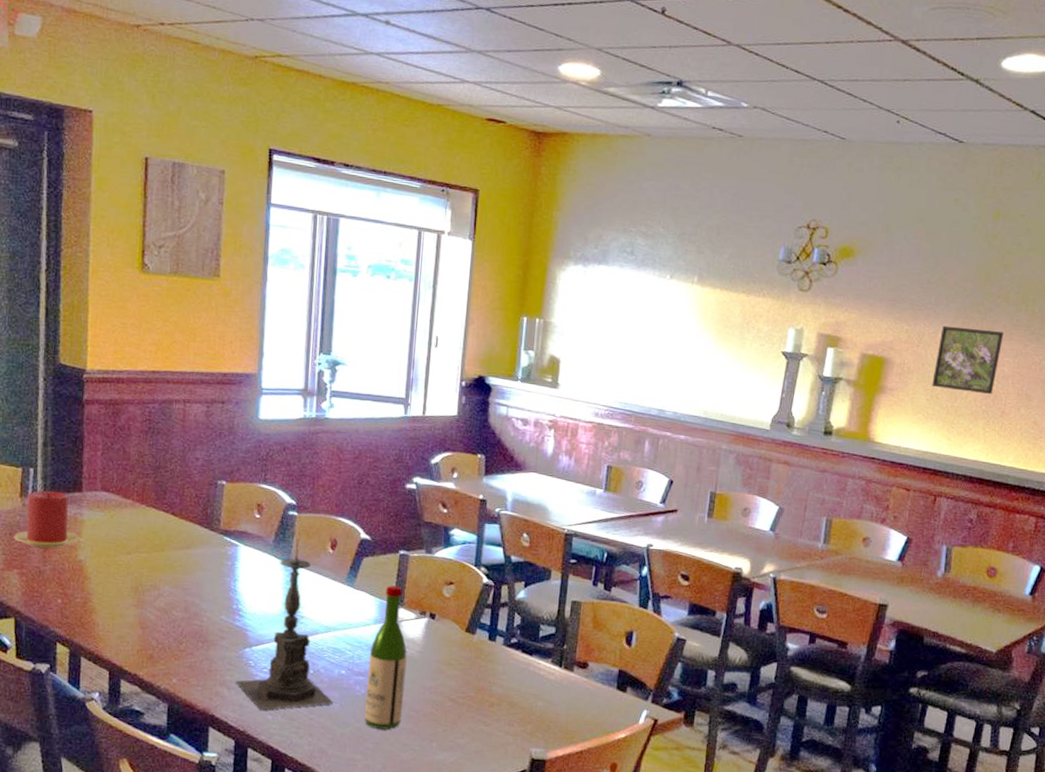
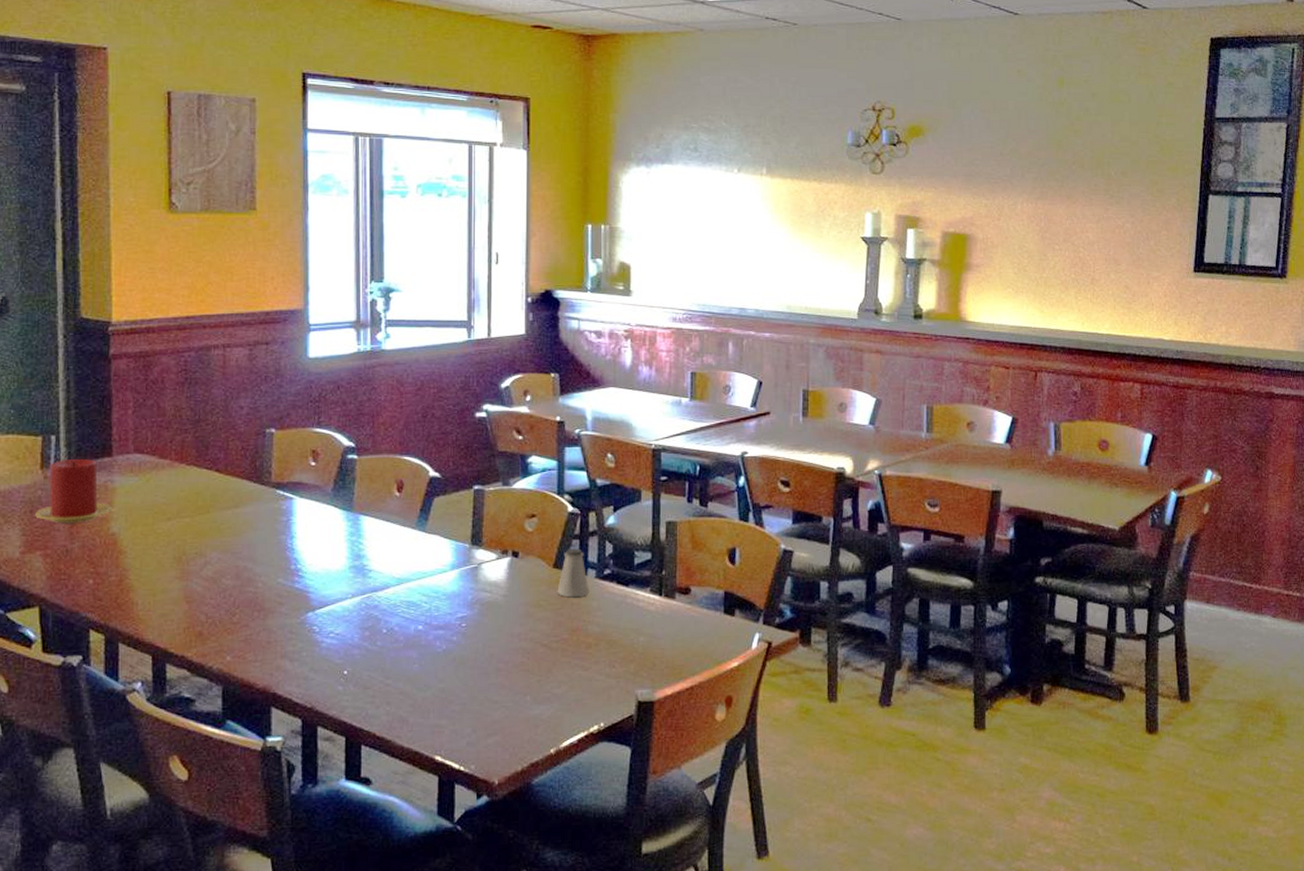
candle holder: present [236,539,334,710] -> none [299,484,412,681]
wine bottle: present [364,585,407,730] -> none [447,525,490,687]
saltshaker: none [467,616,497,661] -> present [557,548,589,598]
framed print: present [931,325,1003,395] -> none [1017,196,1083,263]

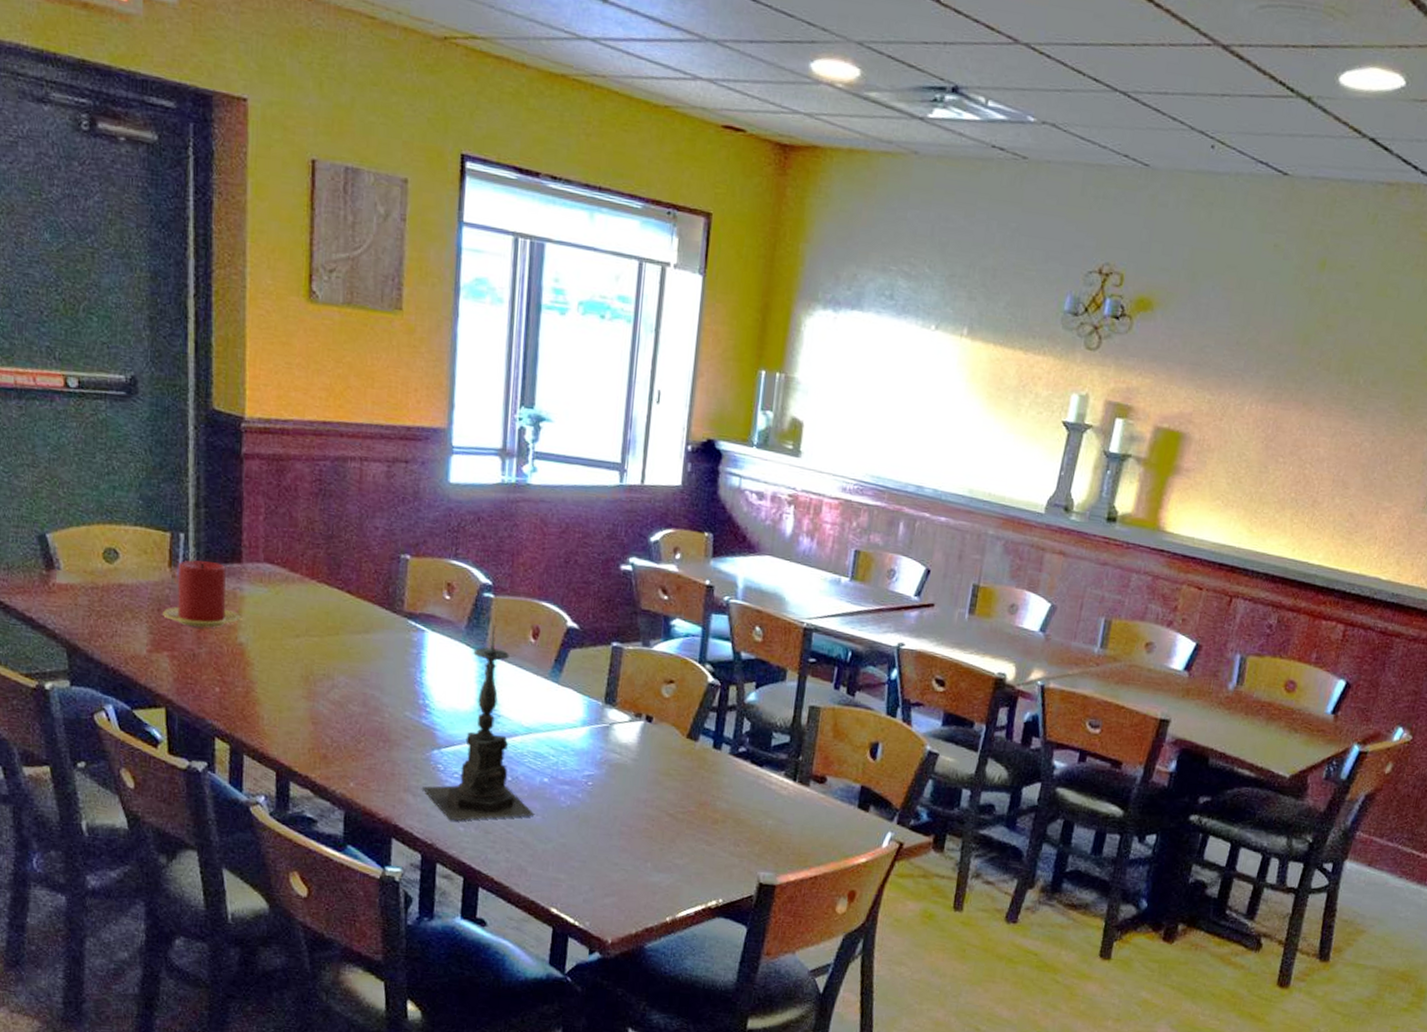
candle holder: none [299,484,412,681] -> present [422,625,535,821]
saltshaker: present [557,548,589,598] -> none [688,720,722,772]

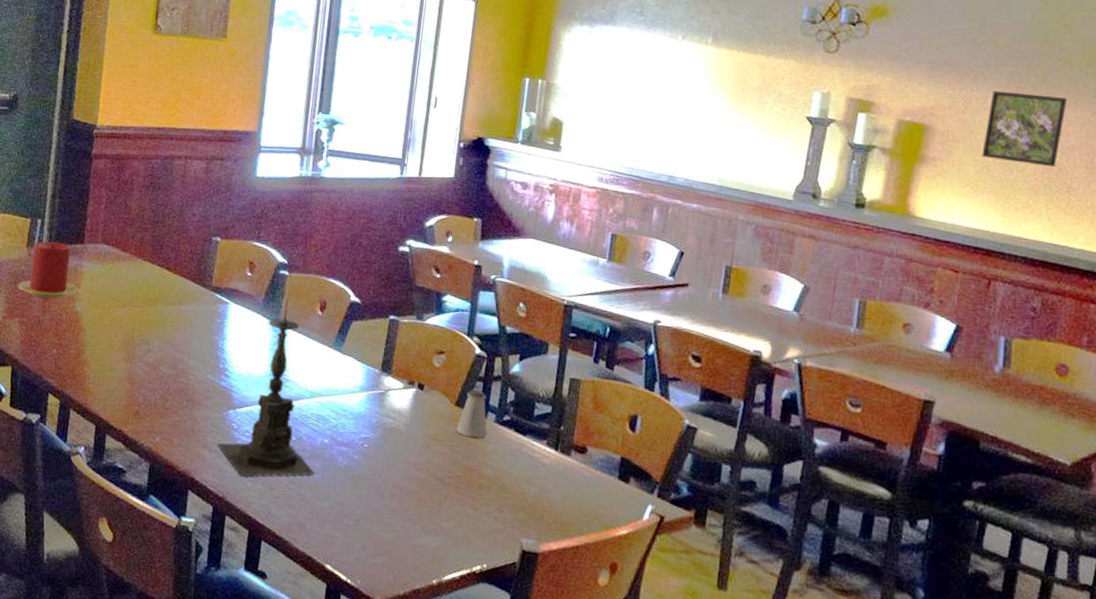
saltshaker: none [688,720,722,772] -> present [456,389,487,438]
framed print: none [1234,396,1321,480] -> present [981,90,1067,168]

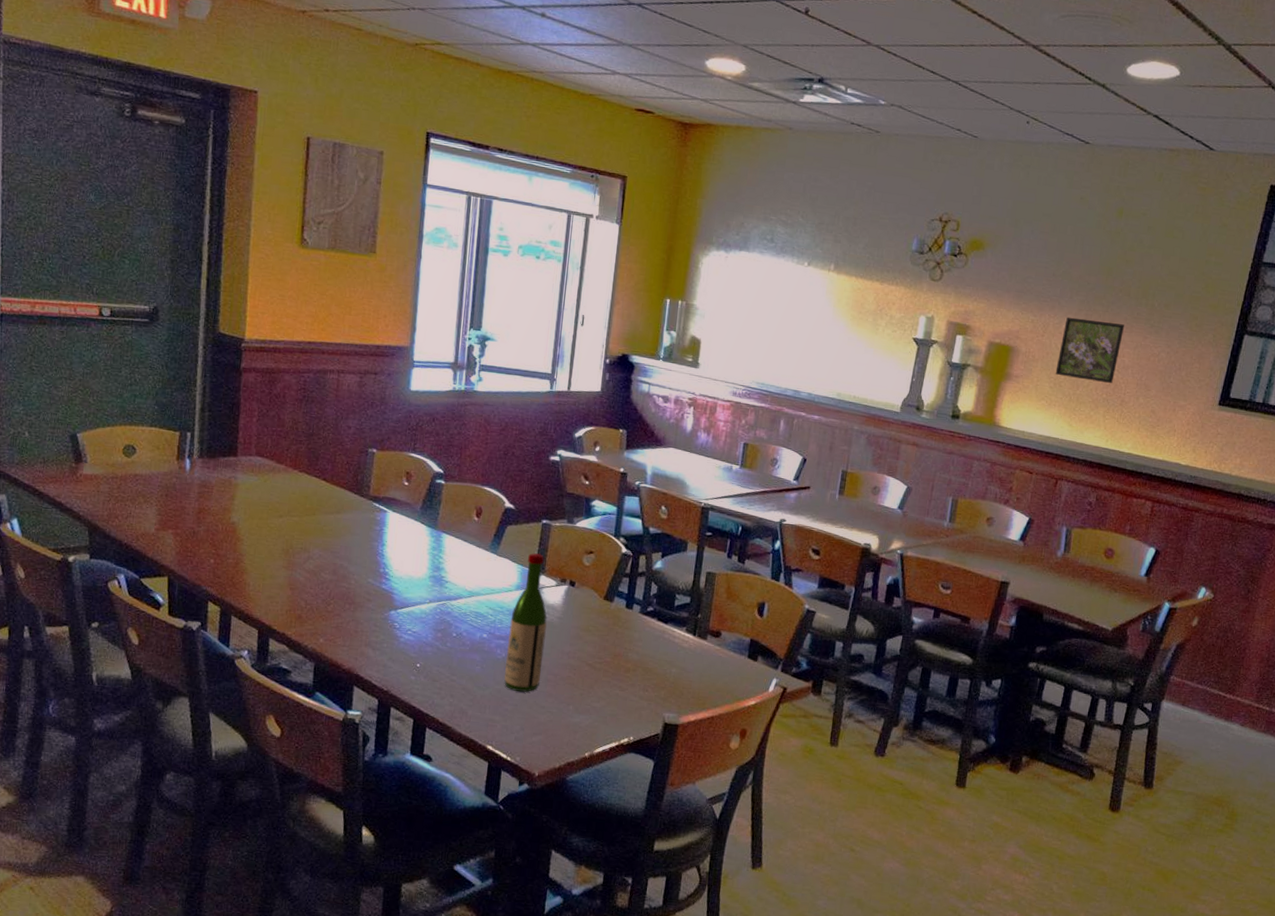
candle: present [18,241,79,298] -> none [170,454,234,510]
candle holder: present [218,299,315,476] -> none [381,506,475,671]
wine bottle: none [345,351,394,507] -> present [504,553,547,692]
saltshaker: present [456,389,487,438] -> none [605,585,633,628]

